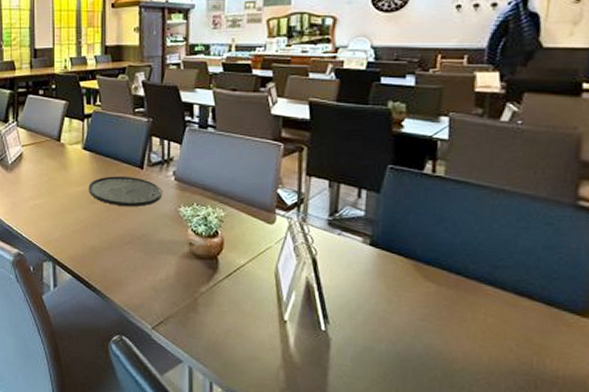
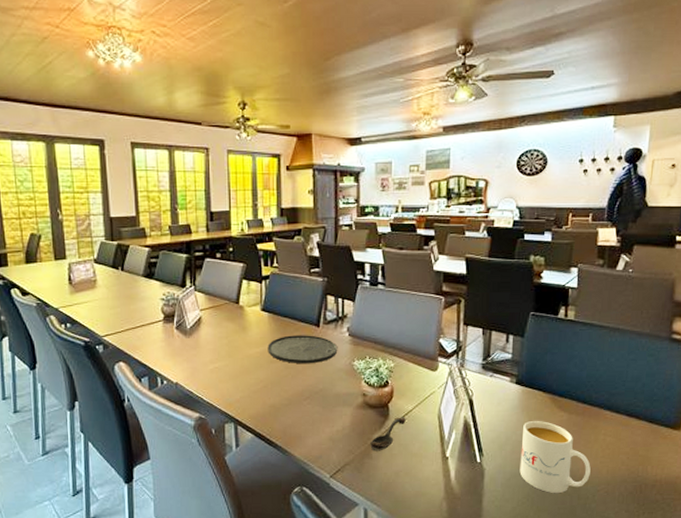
spoon: none [196,271,238,307] -> present [370,417,406,451]
mug: none [374,289,467,377] -> present [520,420,591,493]

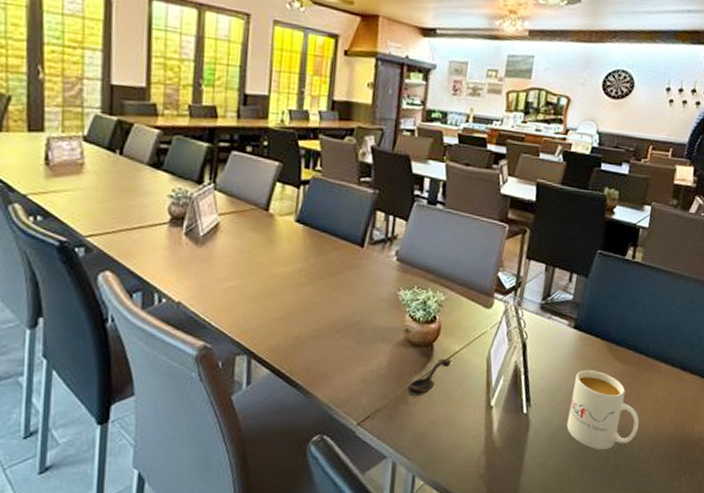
plate: present [267,335,337,364] -> none [298,254,382,291]

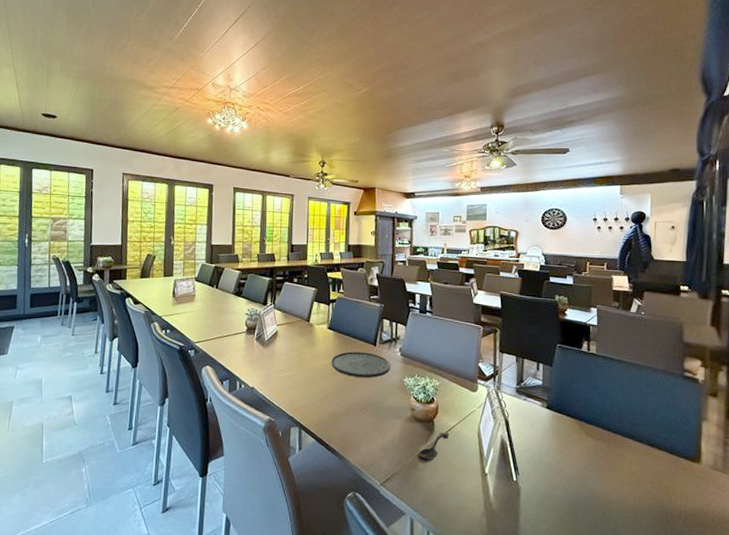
plate: none [298,254,382,291] -> present [331,351,390,378]
mug: present [566,369,640,449] -> none [553,444,619,517]

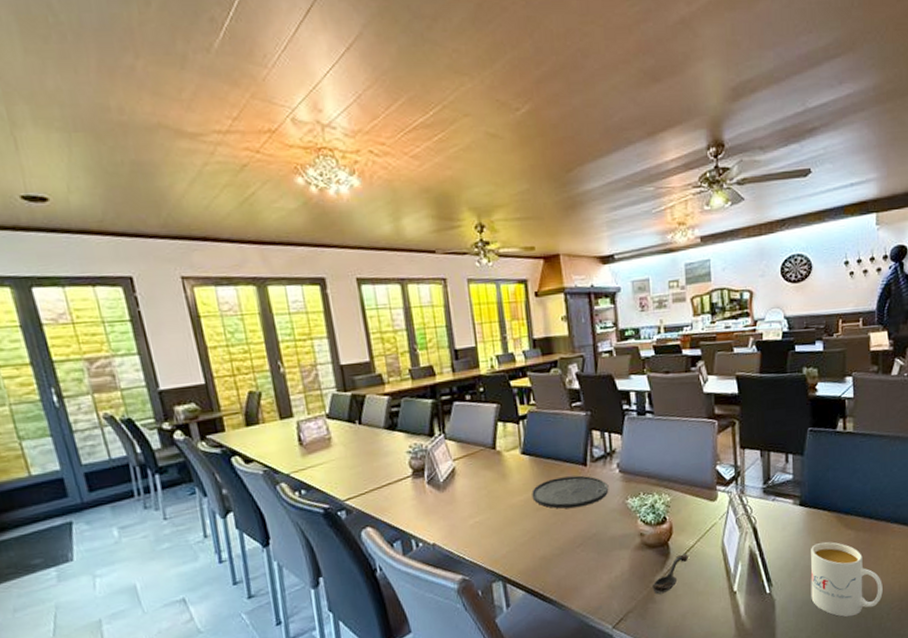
mug: none [553,444,619,517] -> present [810,541,883,617]

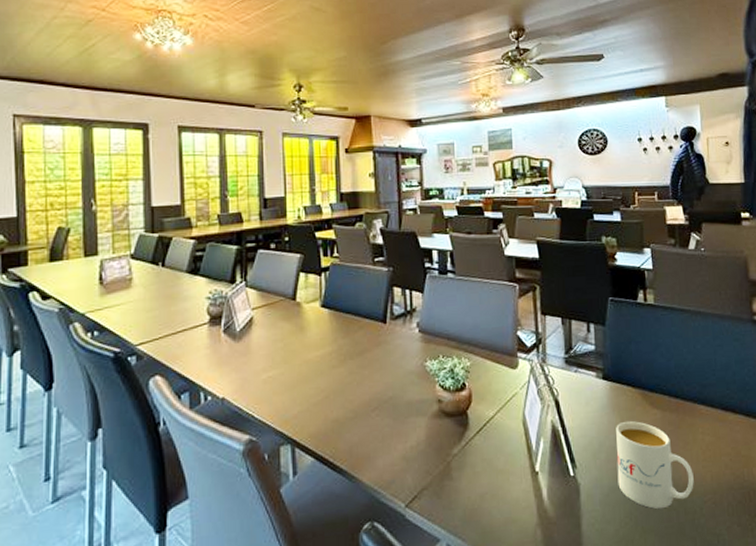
plate: present [532,475,608,509] -> none [329,333,407,368]
spoon: present [652,554,688,595] -> none [449,425,488,470]

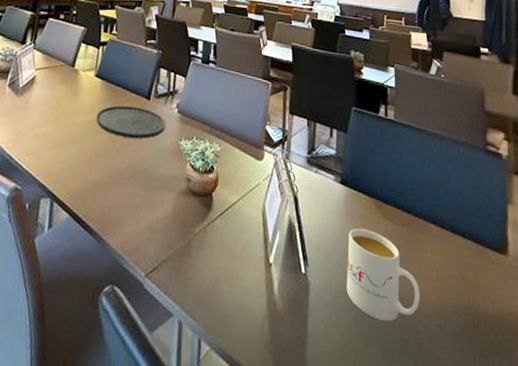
plate: none [329,333,407,368] -> present [96,105,165,139]

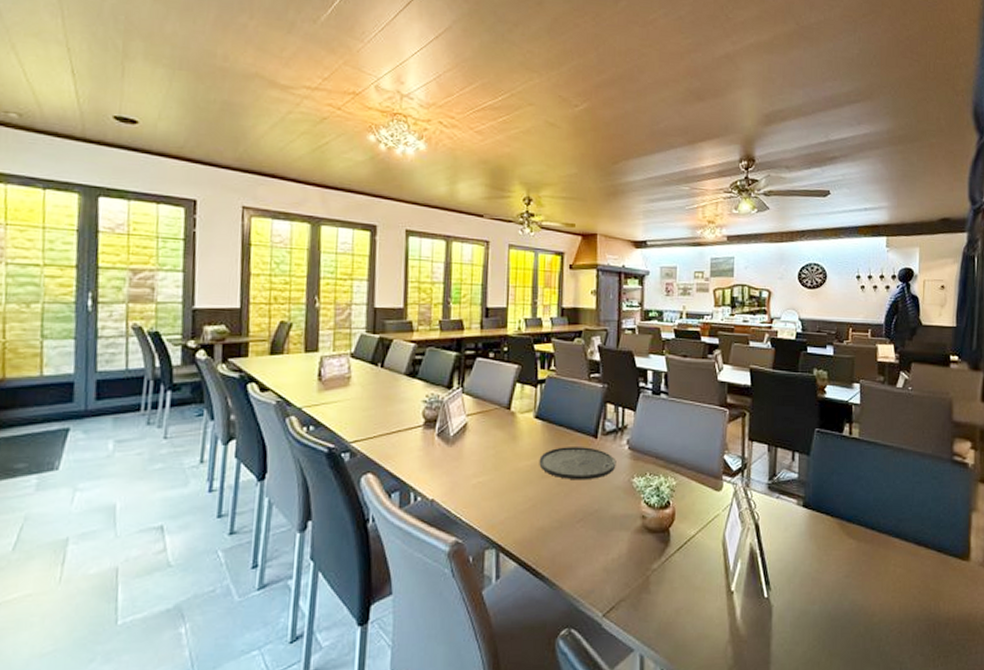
mug: present [346,227,420,321] -> none [809,548,882,634]

